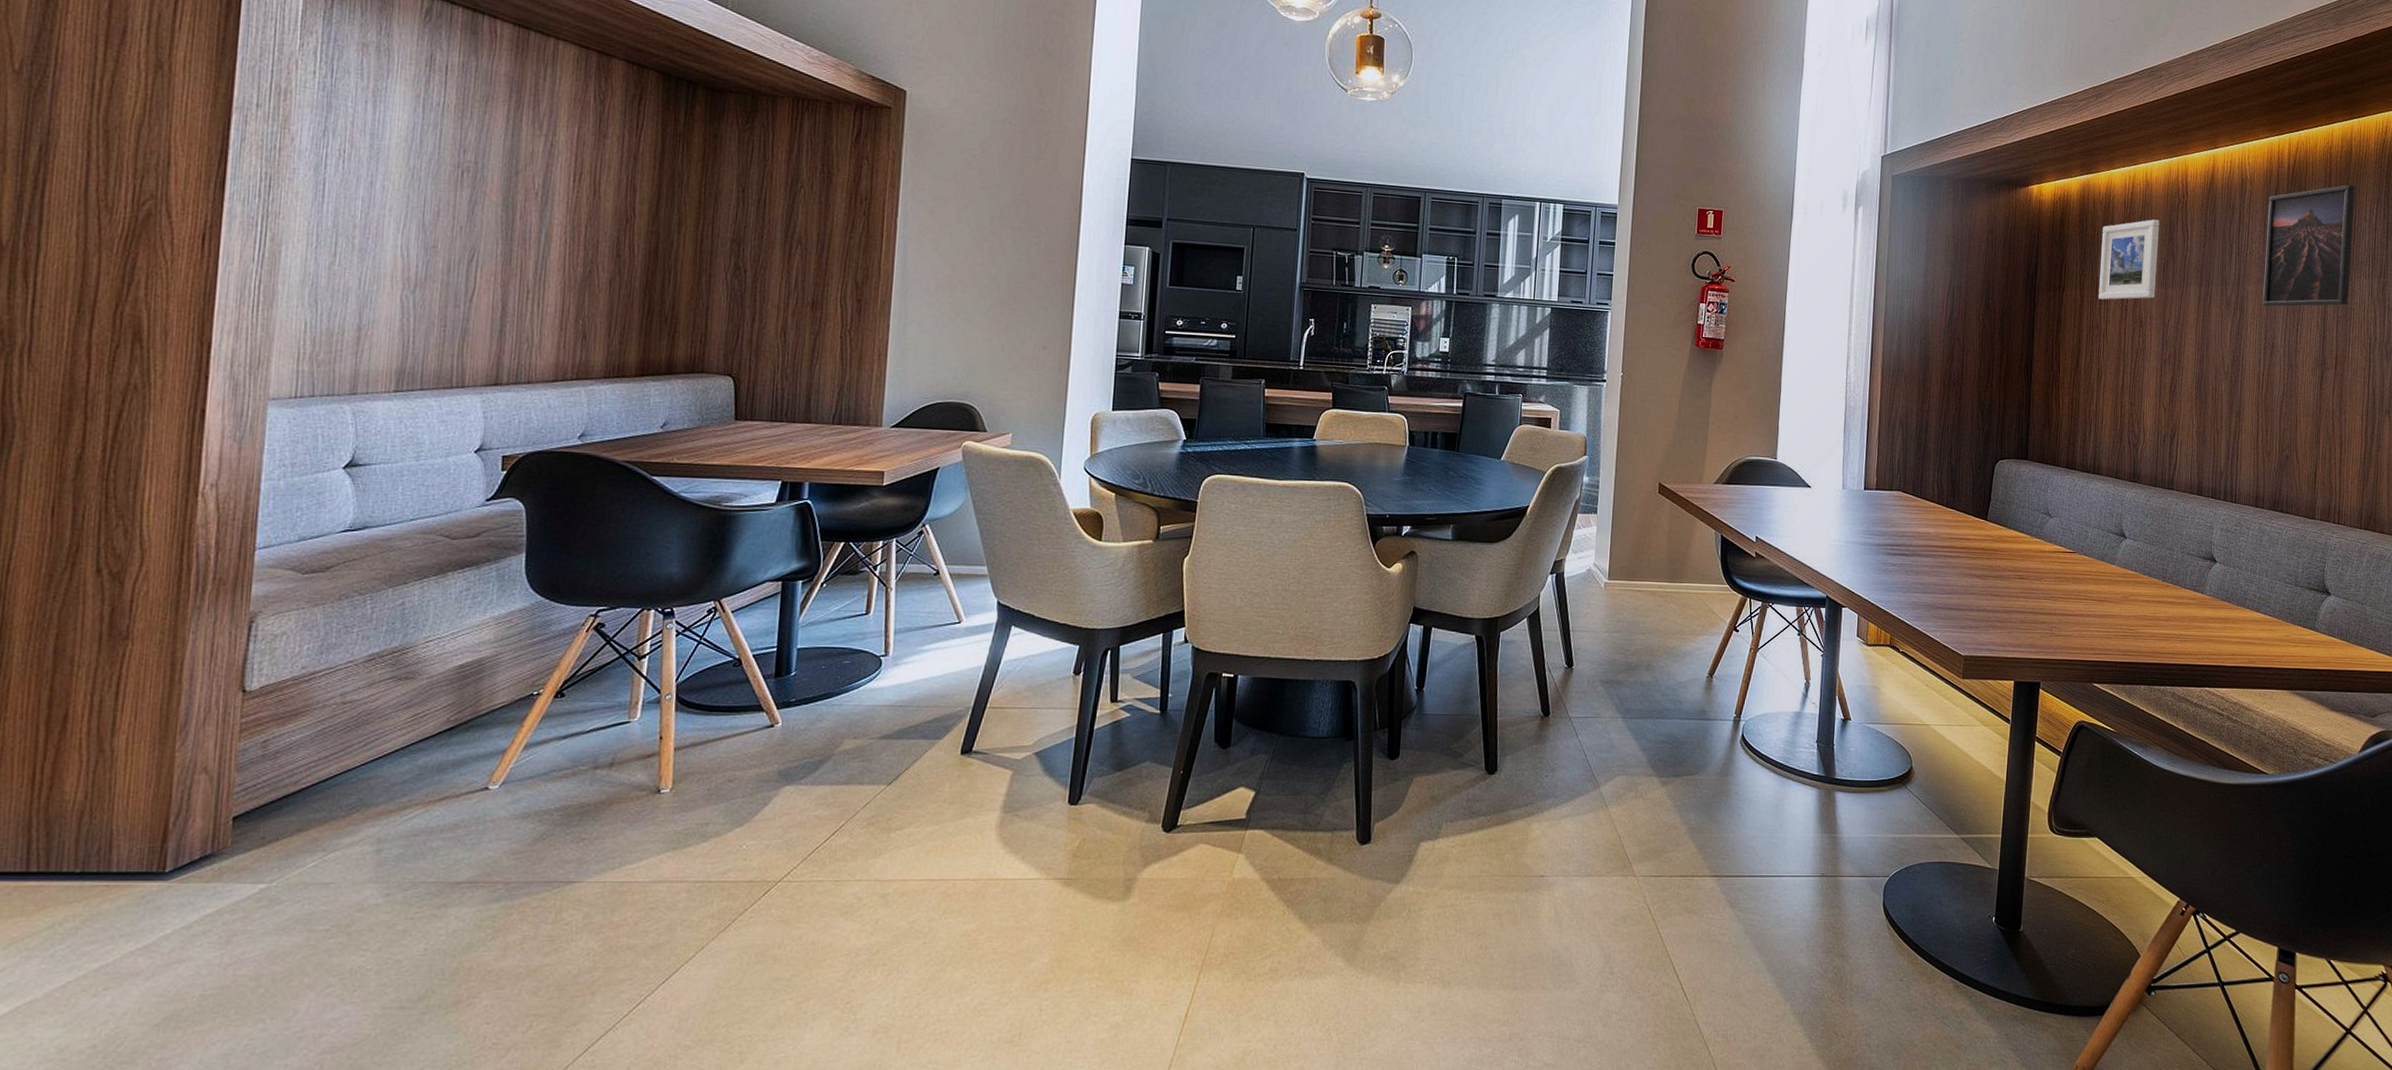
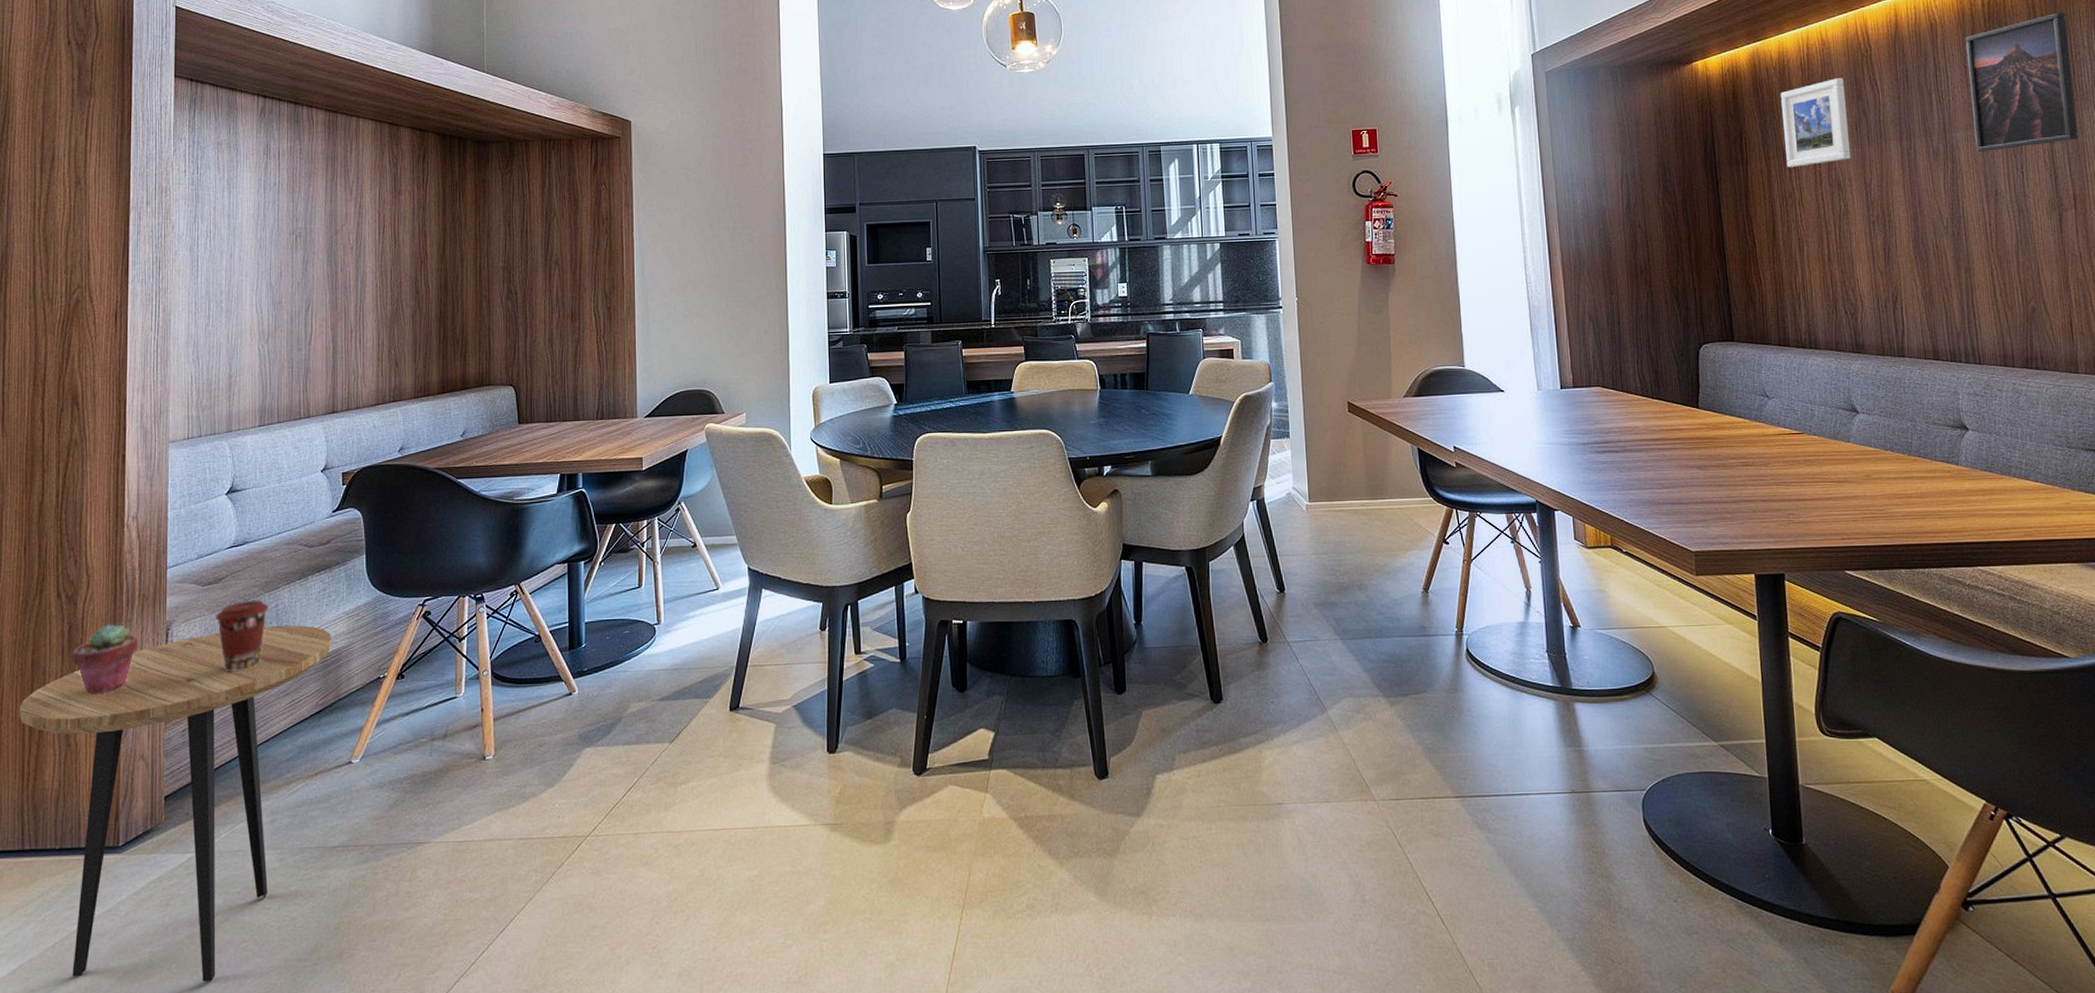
side table: none [31,626,475,1031] -> present [18,625,333,982]
potted succulent: none [113,610,209,693] -> present [72,624,138,695]
coffee cup: none [317,594,393,677] -> present [214,599,270,672]

